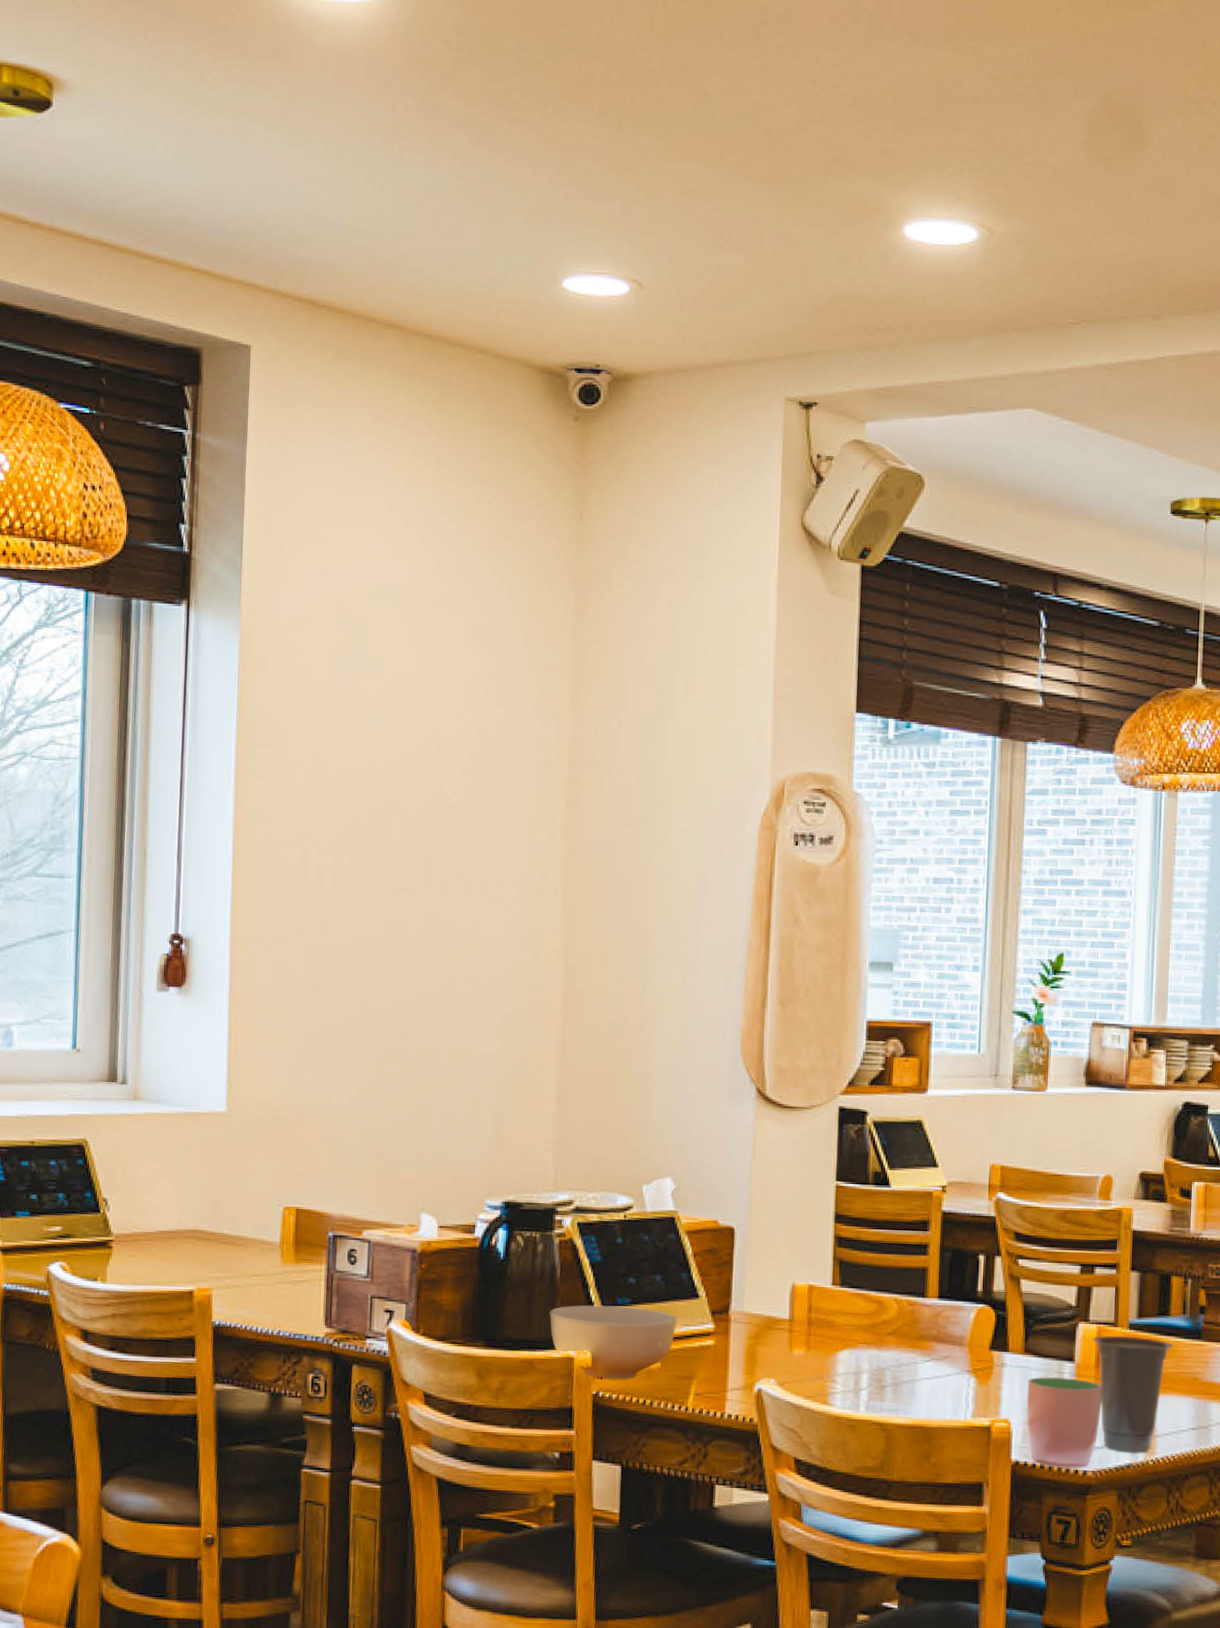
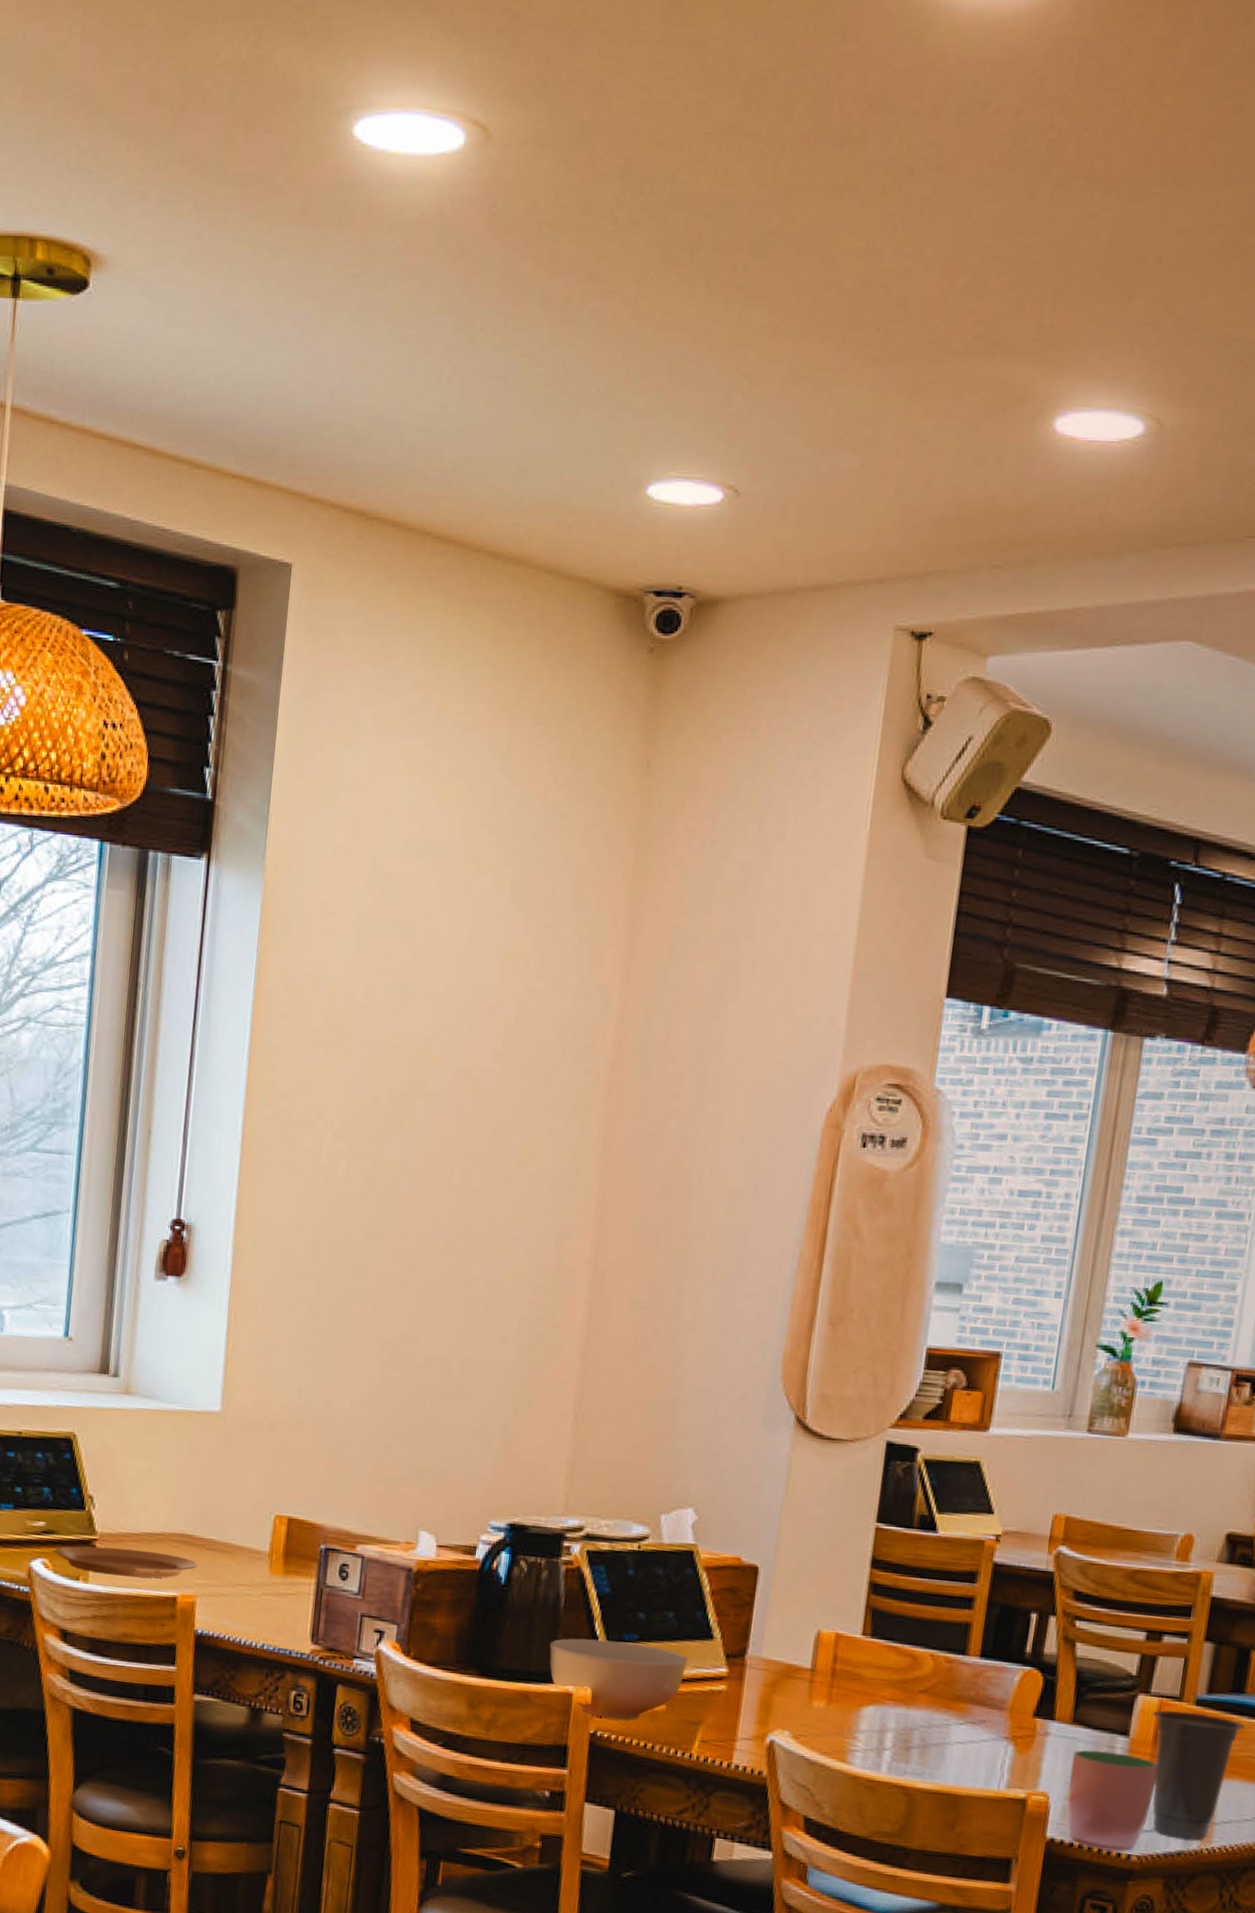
plate: none [71,1247,212,1275] -> present [53,1546,198,1578]

